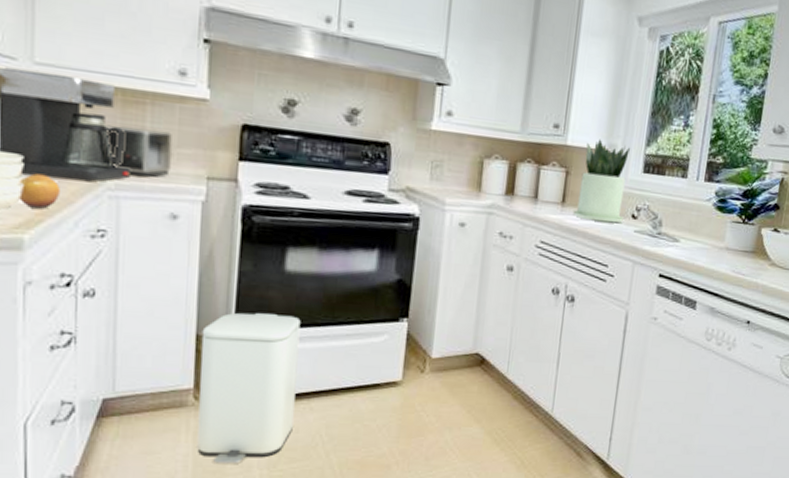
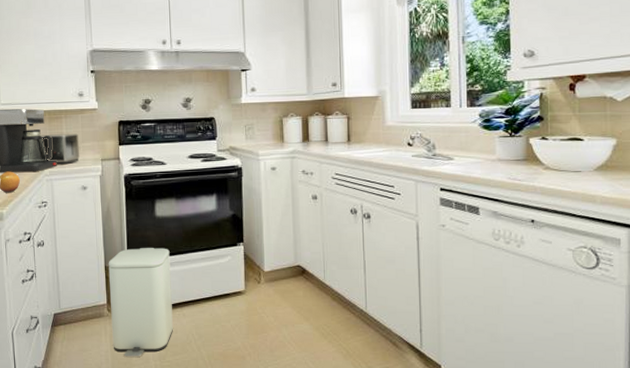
planter: present [572,139,630,224] -> none [358,88,402,153]

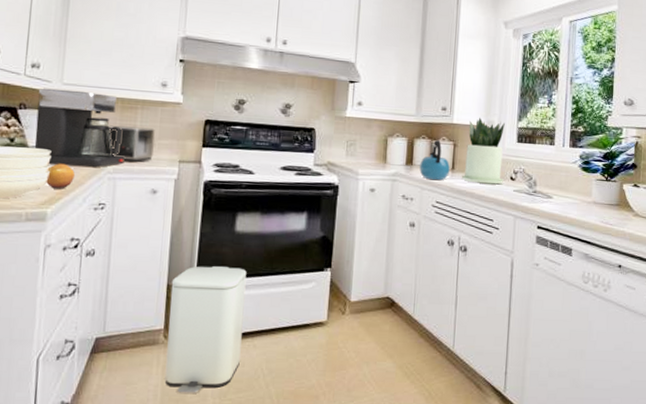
kettle: none [316,114,346,154] -> present [419,139,450,181]
planter: none [358,88,402,153] -> present [461,117,505,185]

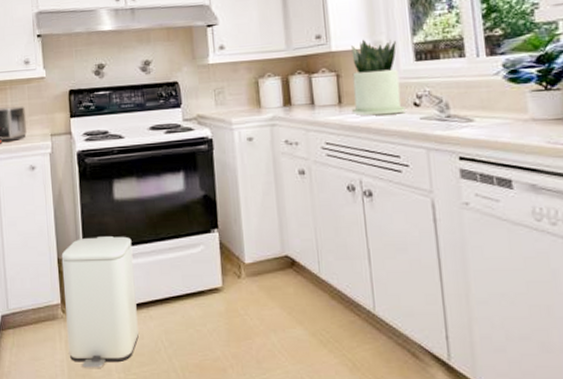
kettle: present [419,139,450,181] -> none [300,72,337,119]

